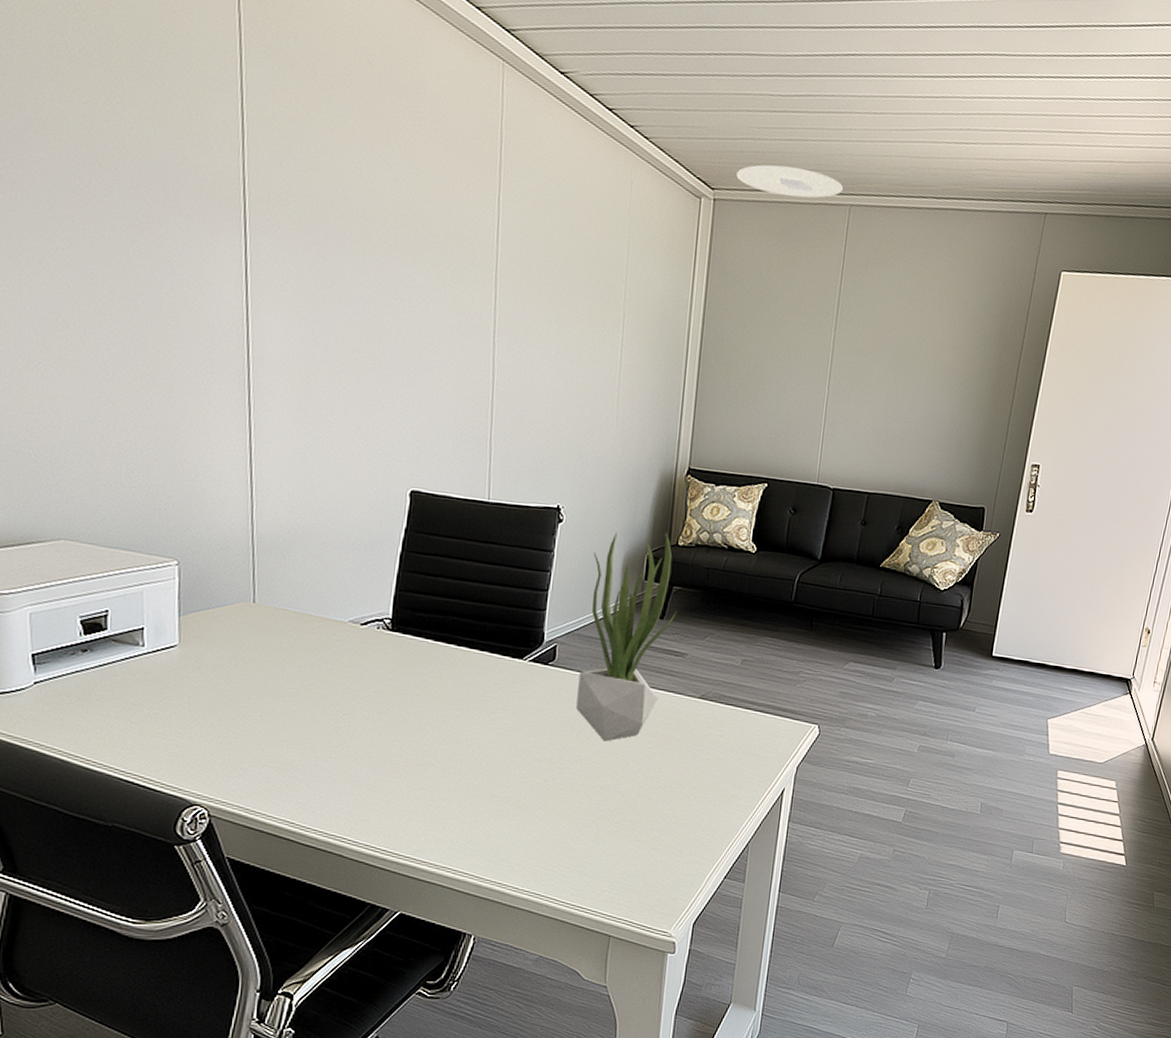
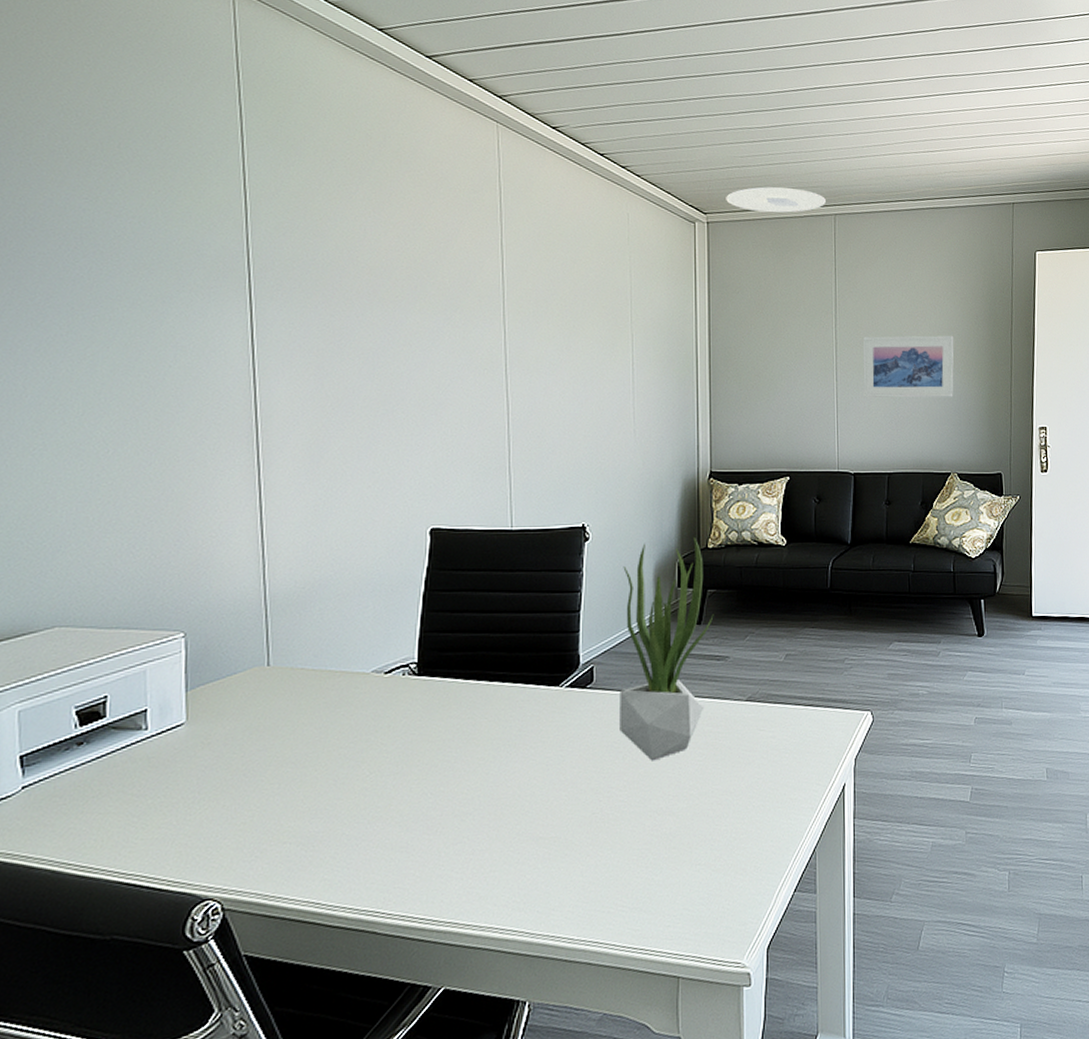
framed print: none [854,345,958,422] -> present [862,335,954,398]

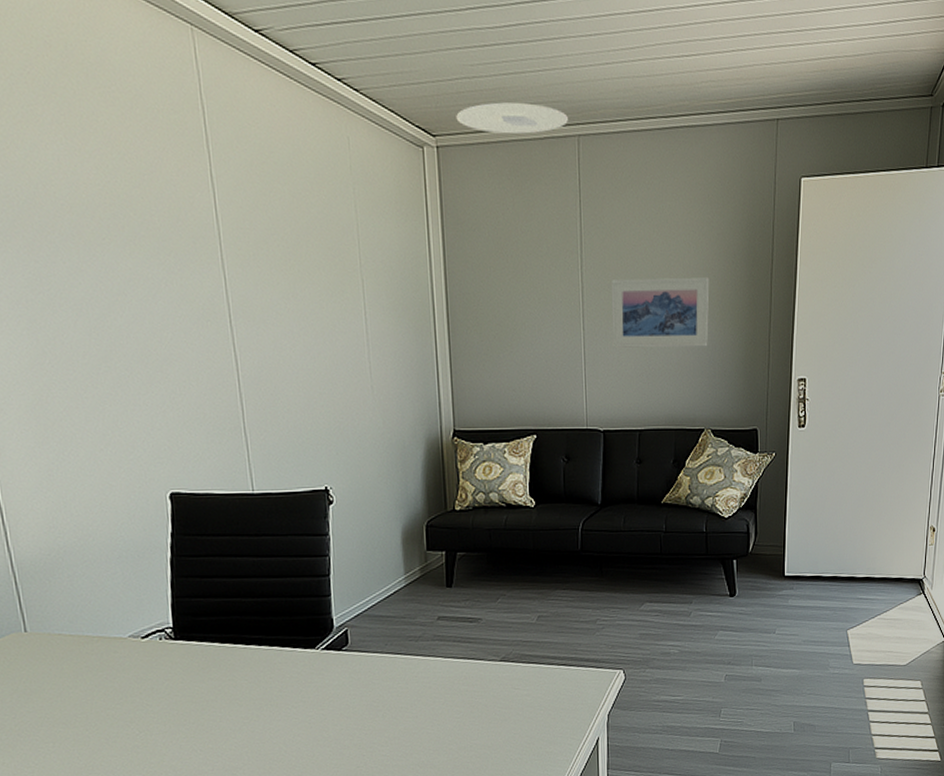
potted plant: present [620,538,714,761] -> none [370,500,465,719]

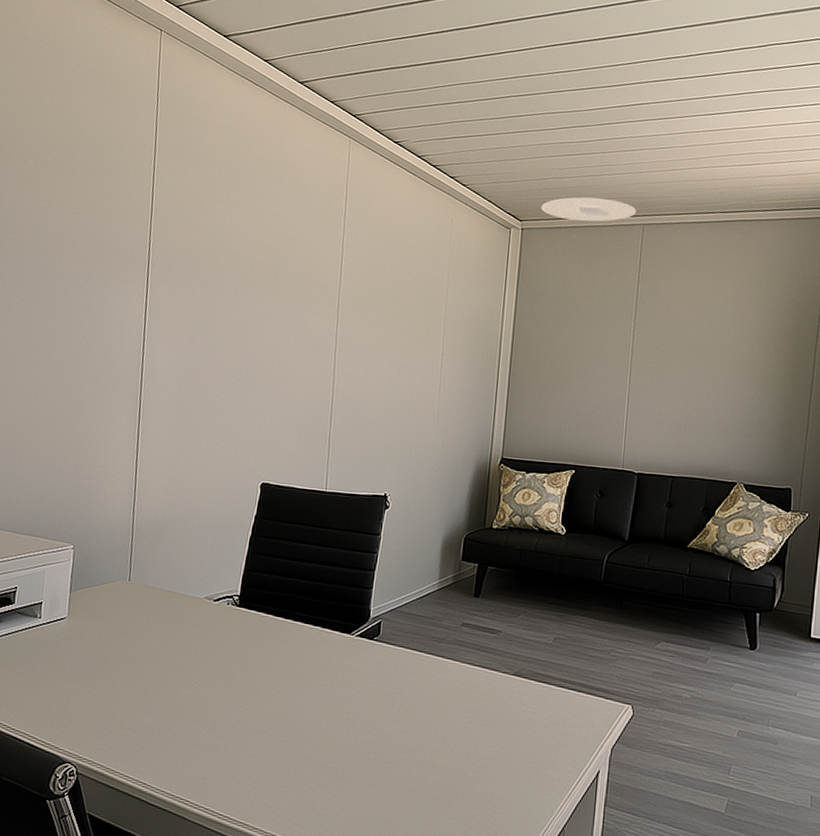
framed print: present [611,276,710,349] -> none [655,342,753,408]

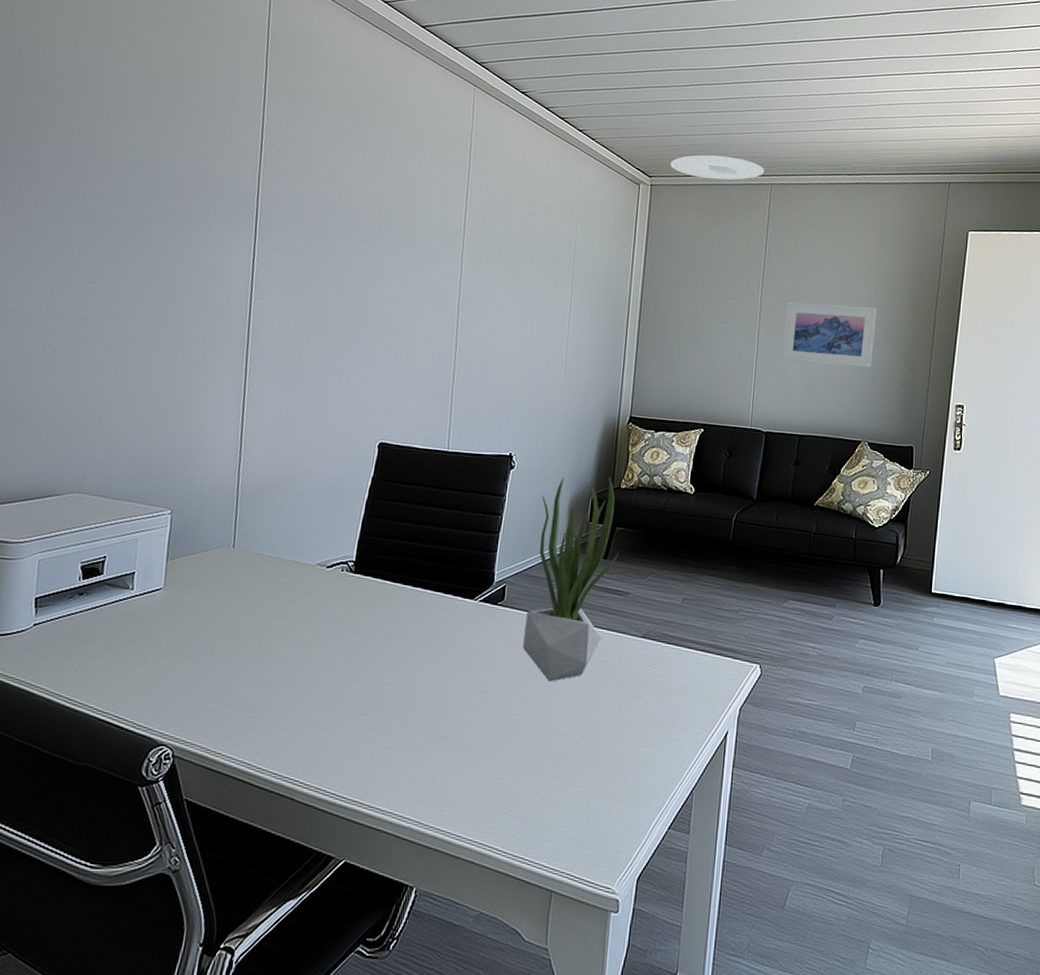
potted plant: none [398,516,492,716] -> present [523,476,620,682]
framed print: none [655,342,753,408] -> present [782,302,877,368]

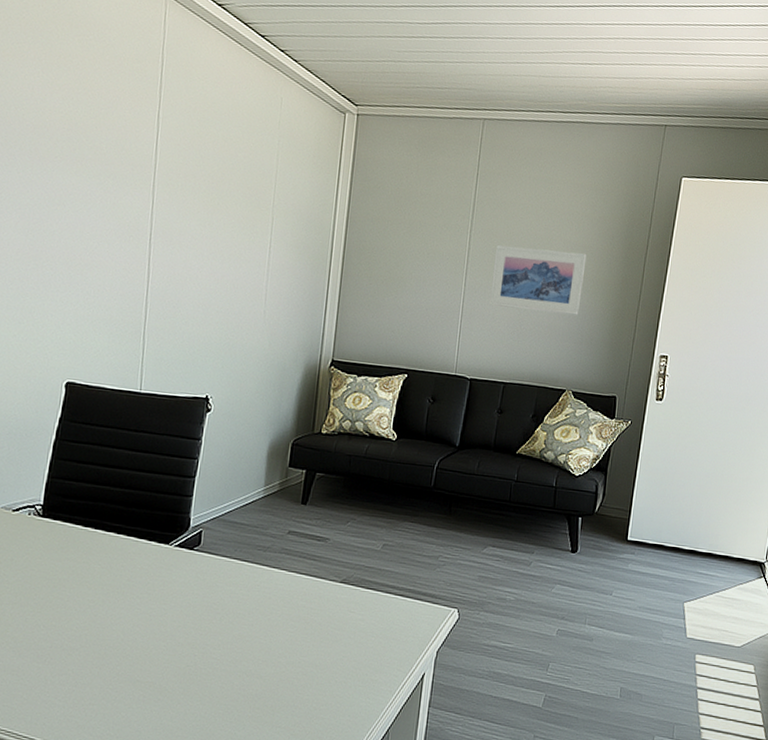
potted plant: present [523,476,620,682] -> none [220,421,320,626]
ceiling light: present [670,154,765,181] -> none [378,83,478,113]

